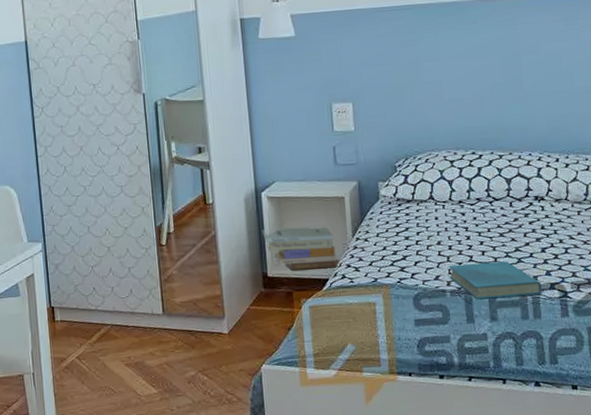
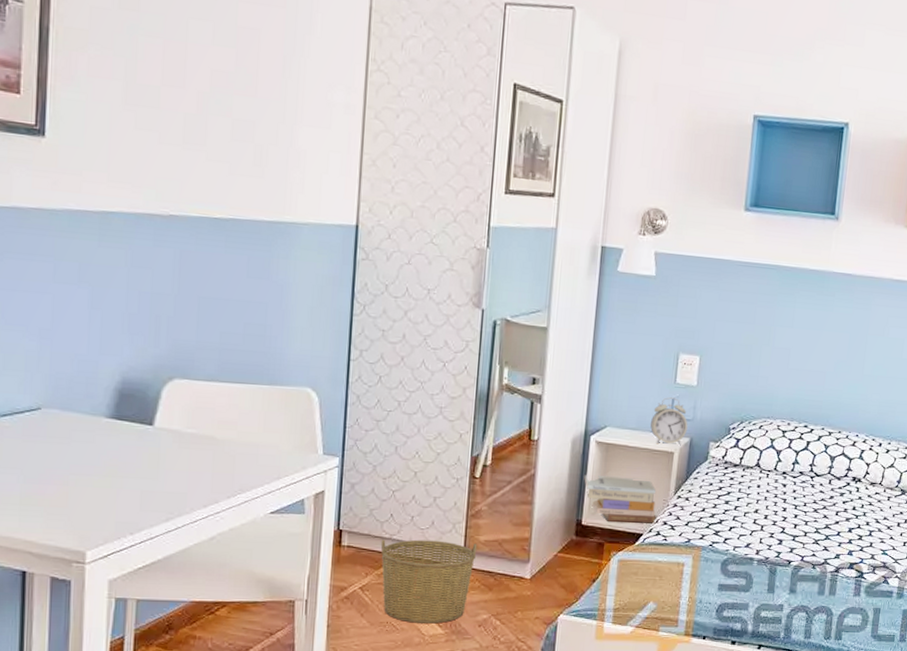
basket: none [88,306,175,386] -> present [380,539,478,624]
alarm clock: none [316,145,354,192] -> present [650,397,688,445]
book: present [448,261,542,300] -> none [759,534,842,572]

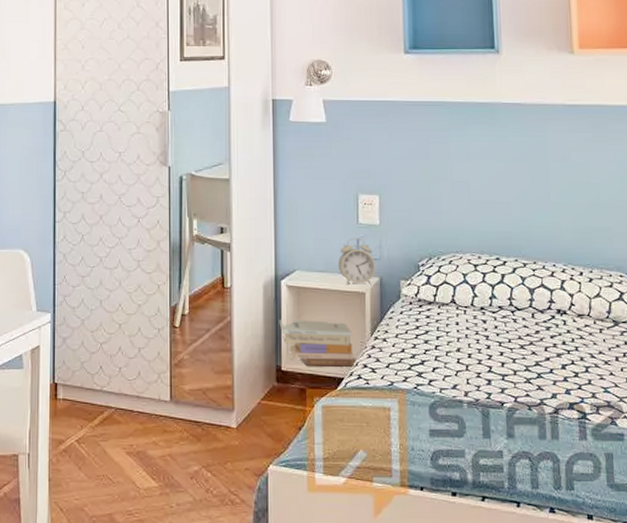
basket: present [380,539,478,624] -> none [93,391,183,476]

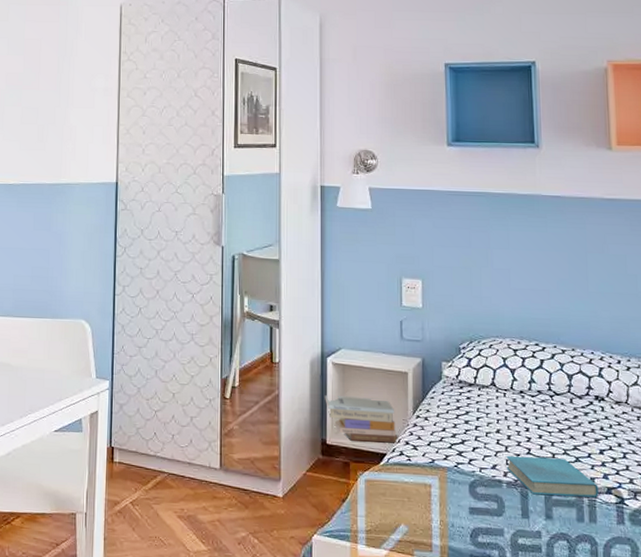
alarm clock: present [339,238,376,285] -> none [382,319,418,365]
book: none [467,374,561,414] -> present [506,455,599,498]

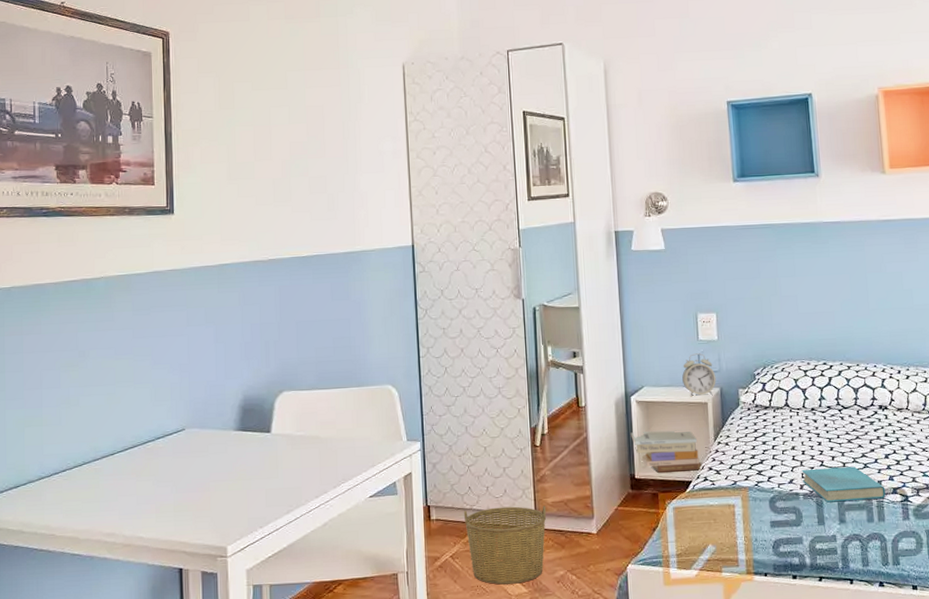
basket: none [147,456,232,540] -> present [463,506,547,585]
alarm clock: none [382,319,418,365] -> present [682,353,716,397]

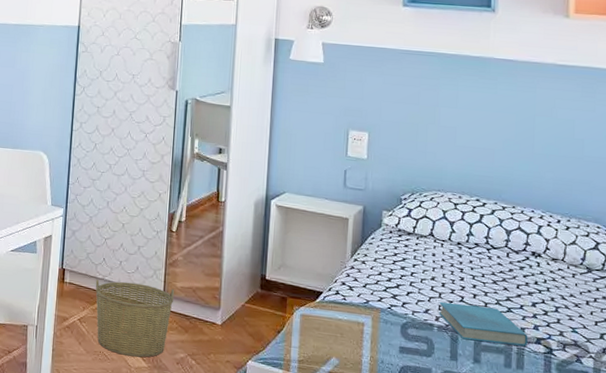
books: present [631,429,702,473] -> none [266,234,335,283]
alarm clock: present [682,353,716,397] -> none [325,168,361,212]

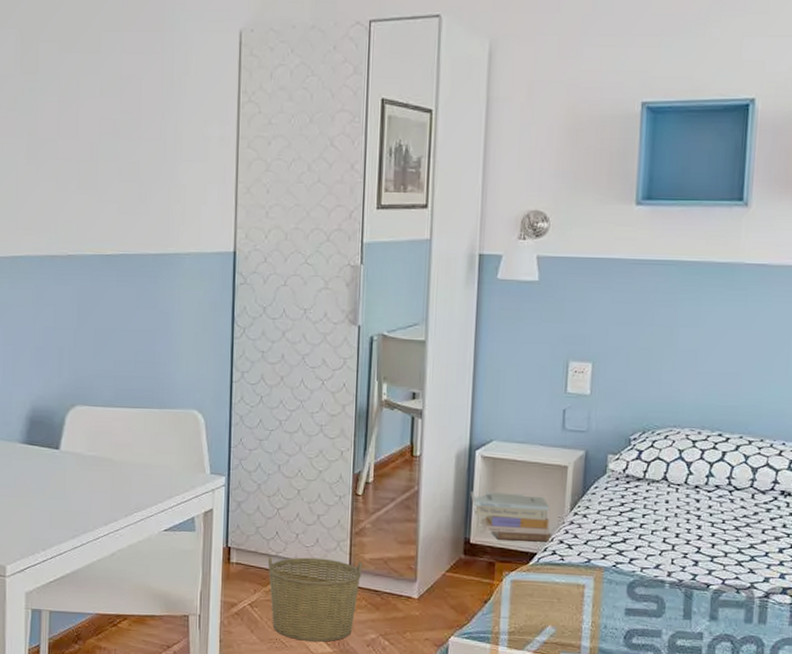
books: none [266,234,335,283] -> present [470,491,551,542]
book: present [439,301,528,346] -> none [671,554,773,598]

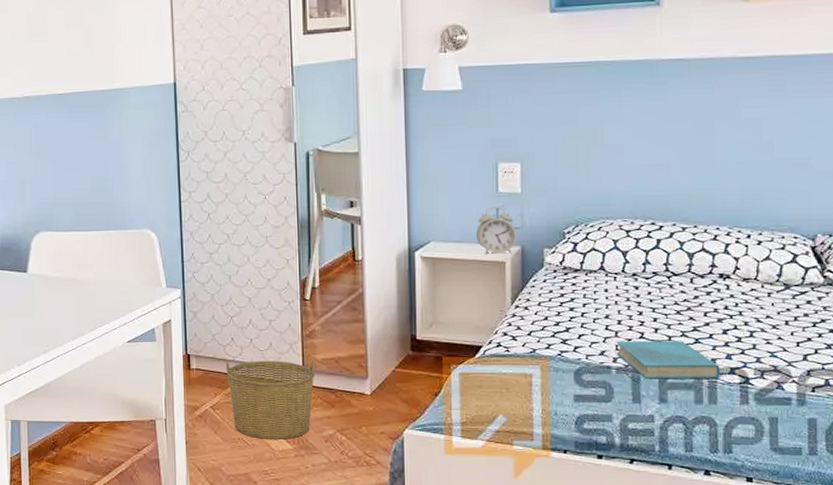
books: present [470,491,551,542] -> none [413,290,495,335]
alarm clock: none [540,408,582,458] -> present [476,207,517,255]
book: none [671,554,773,598] -> present [616,341,720,379]

